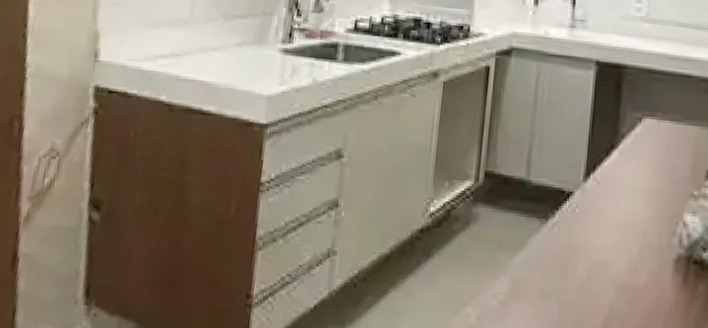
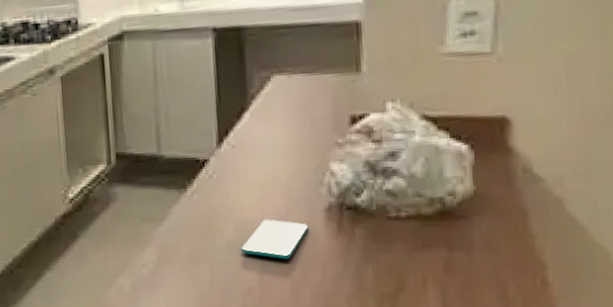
smartphone: none [590,262,657,308] -> present [240,219,309,259]

